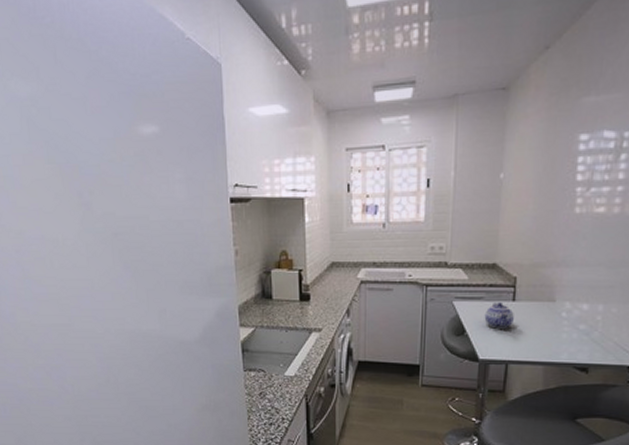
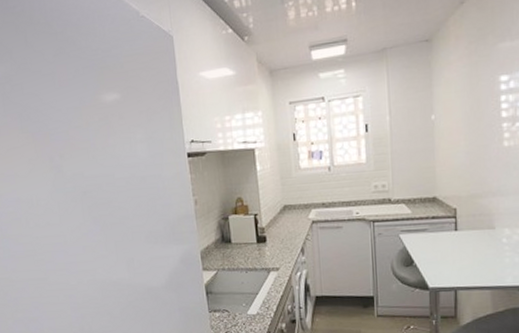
teapot: present [484,302,514,329] -> none [430,233,458,258]

